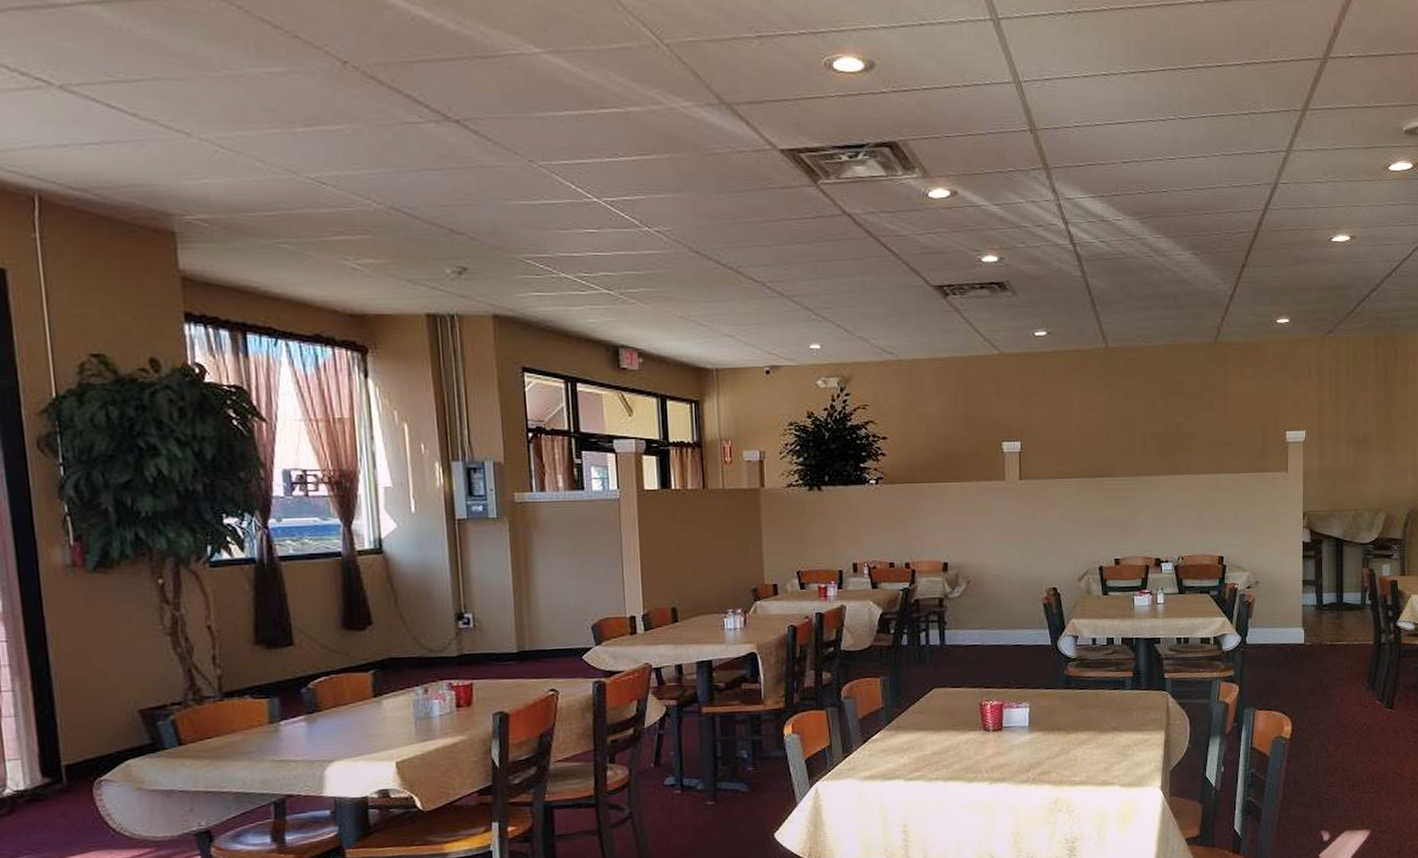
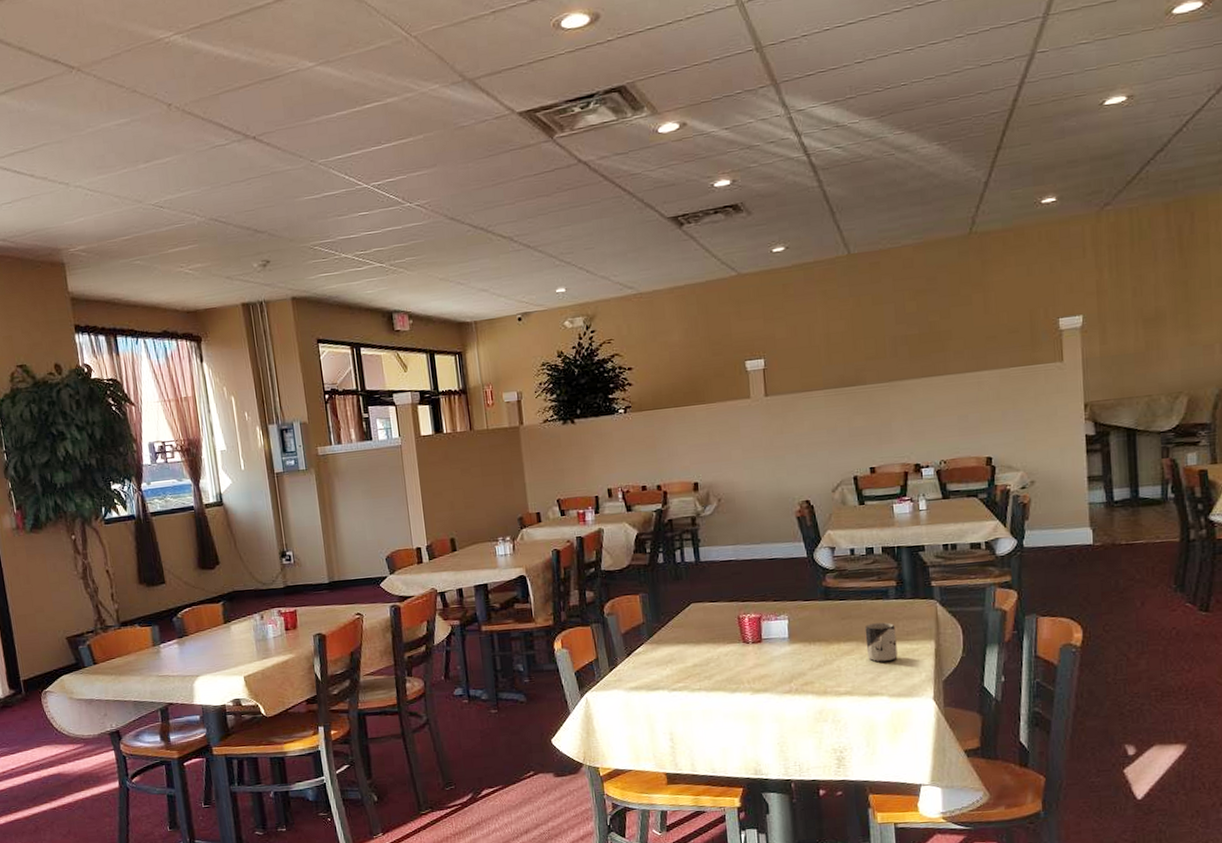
cup: none [1101,712,1130,752] -> present [865,622,898,663]

